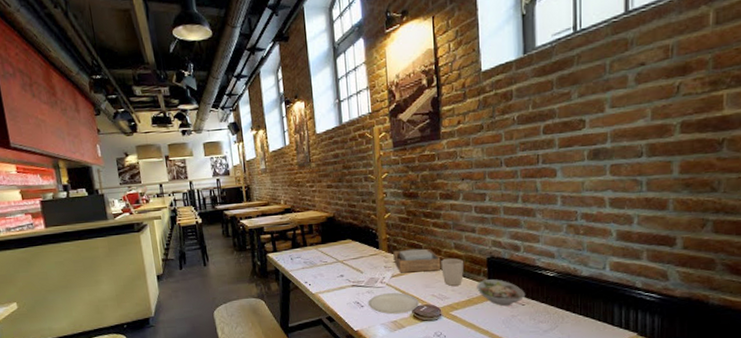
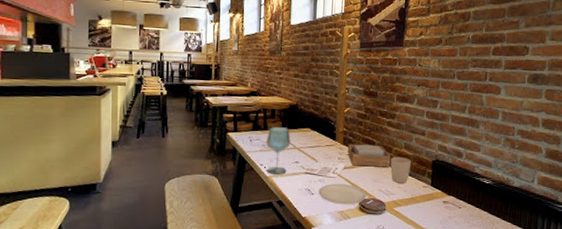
wine glass: none [307,241,333,291] -> present [265,126,291,175]
salad: present [477,279,525,307] -> none [420,181,463,208]

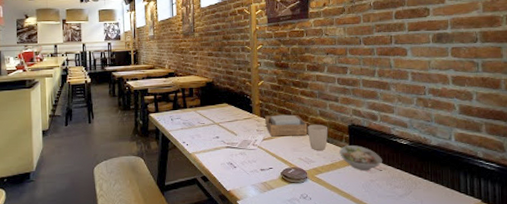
wine glass: present [265,126,291,175] -> none [186,104,210,151]
plate: present [318,184,366,205] -> none [240,155,287,176]
salad: none [420,181,463,208] -> present [339,145,382,171]

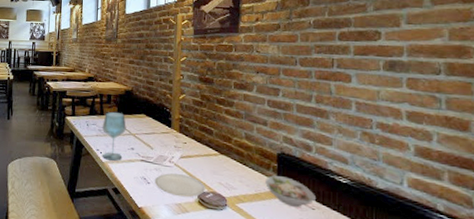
wine glass: none [186,104,210,151] -> present [102,111,126,161]
plate: none [240,155,287,176] -> present [154,173,205,198]
napkin holder: present [265,114,308,137] -> none [184,131,231,159]
cup: present [308,124,328,150] -> none [230,147,254,177]

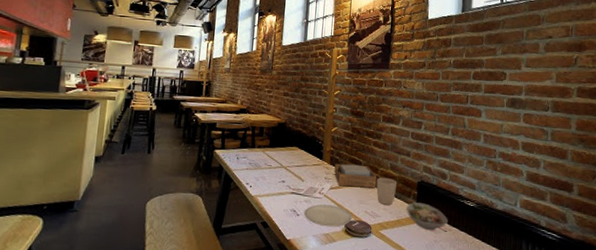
wine glass: present [102,111,126,161] -> none [252,144,278,194]
napkin holder: none [184,131,231,159] -> present [334,163,377,188]
cup: none [230,147,254,177] -> present [376,177,398,205]

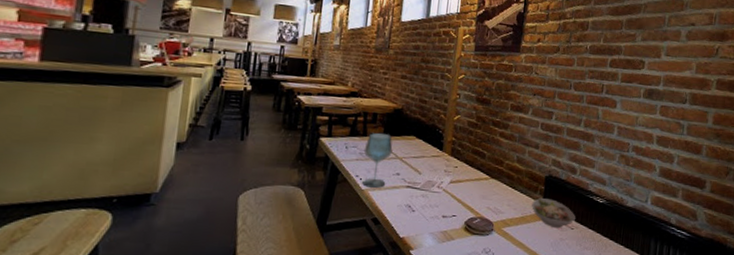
wine glass: none [252,144,278,194] -> present [362,132,393,188]
plate: present [304,204,352,227] -> none [420,199,473,224]
napkin holder: present [334,163,377,188] -> none [455,155,502,183]
cup: present [376,177,398,205] -> none [500,170,524,201]

